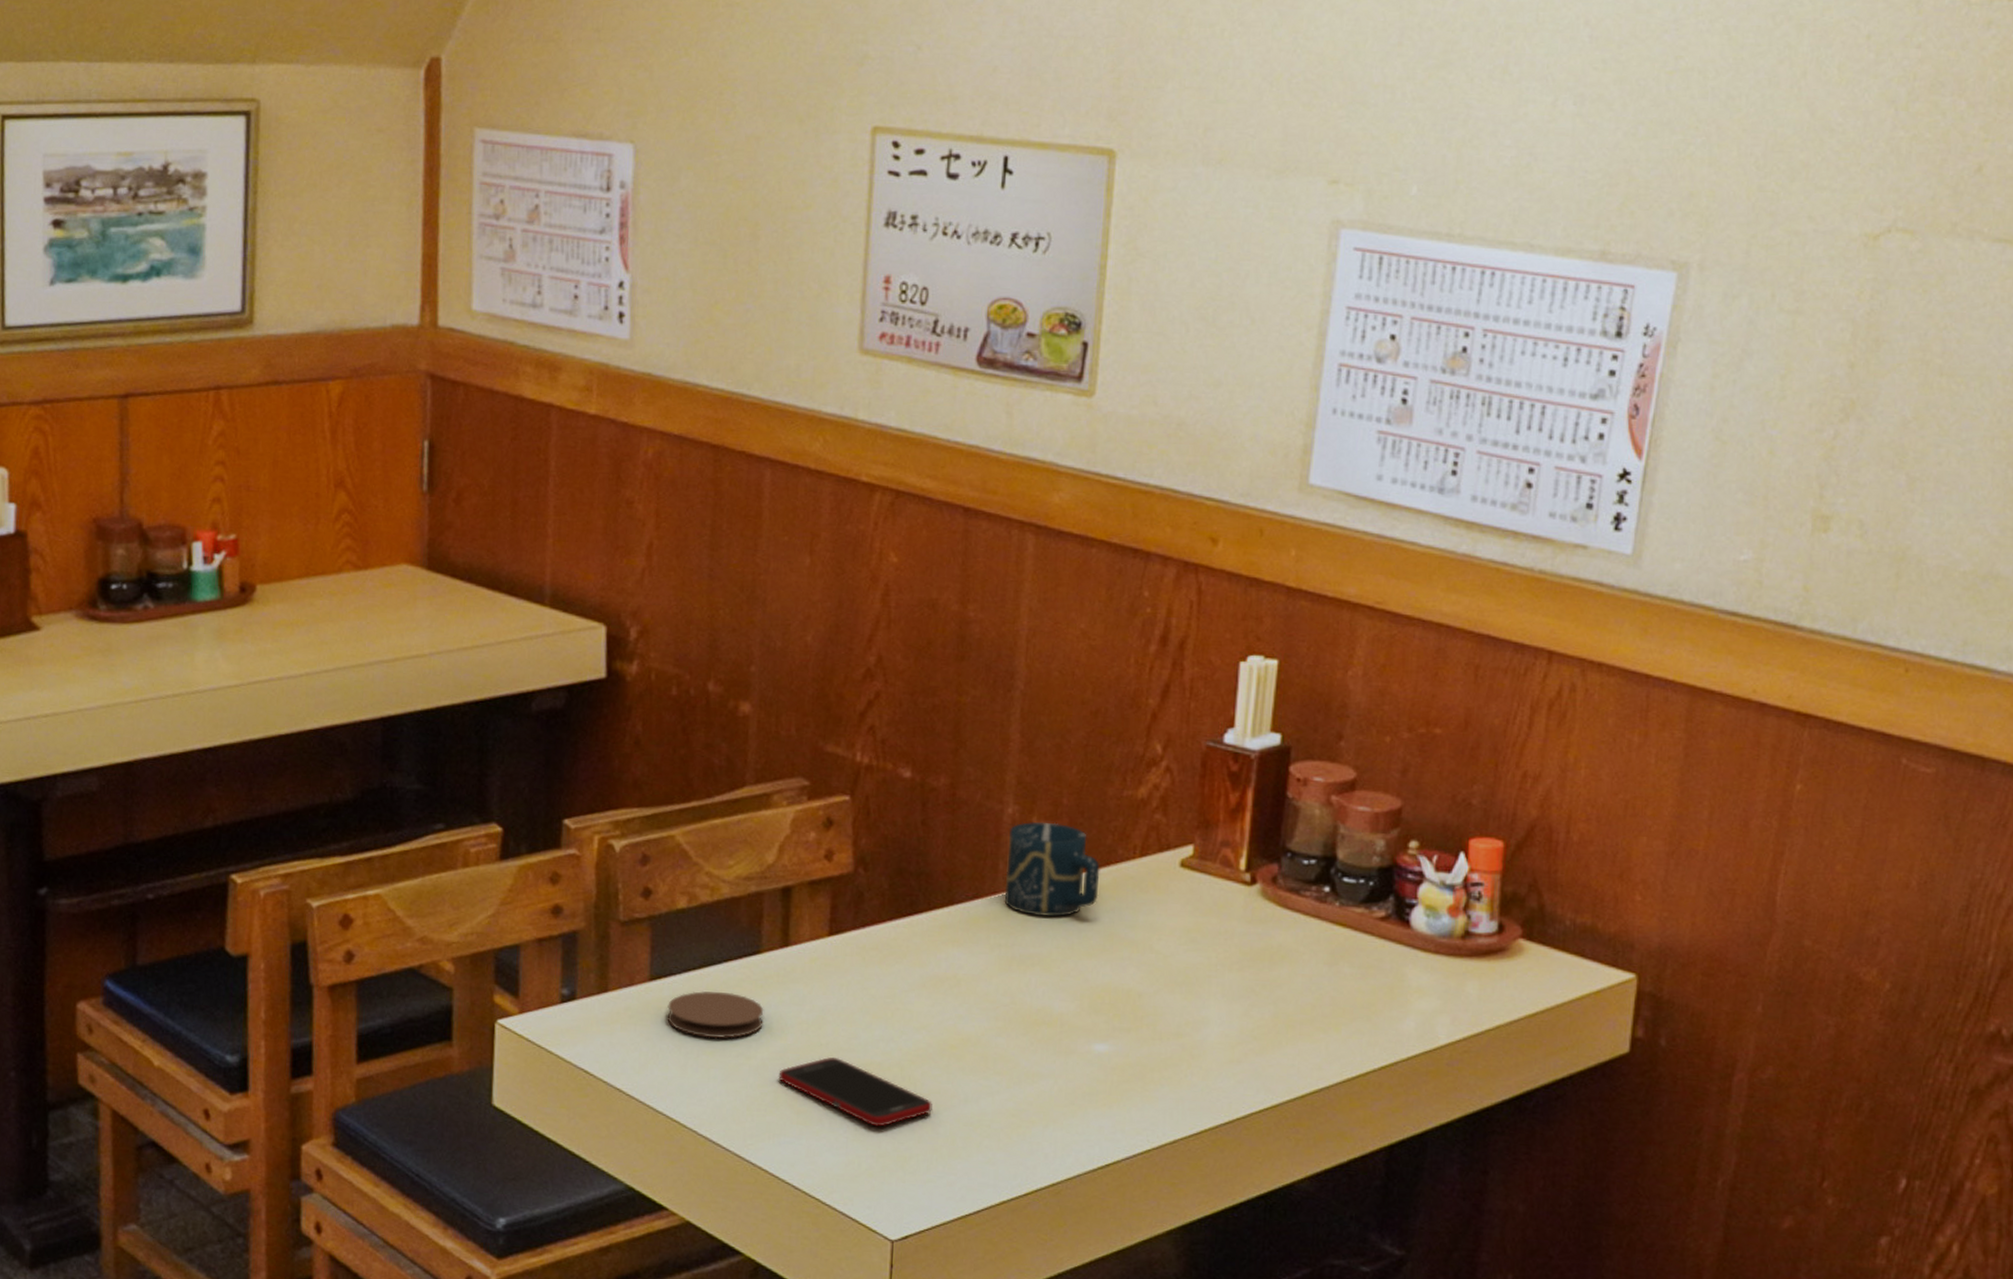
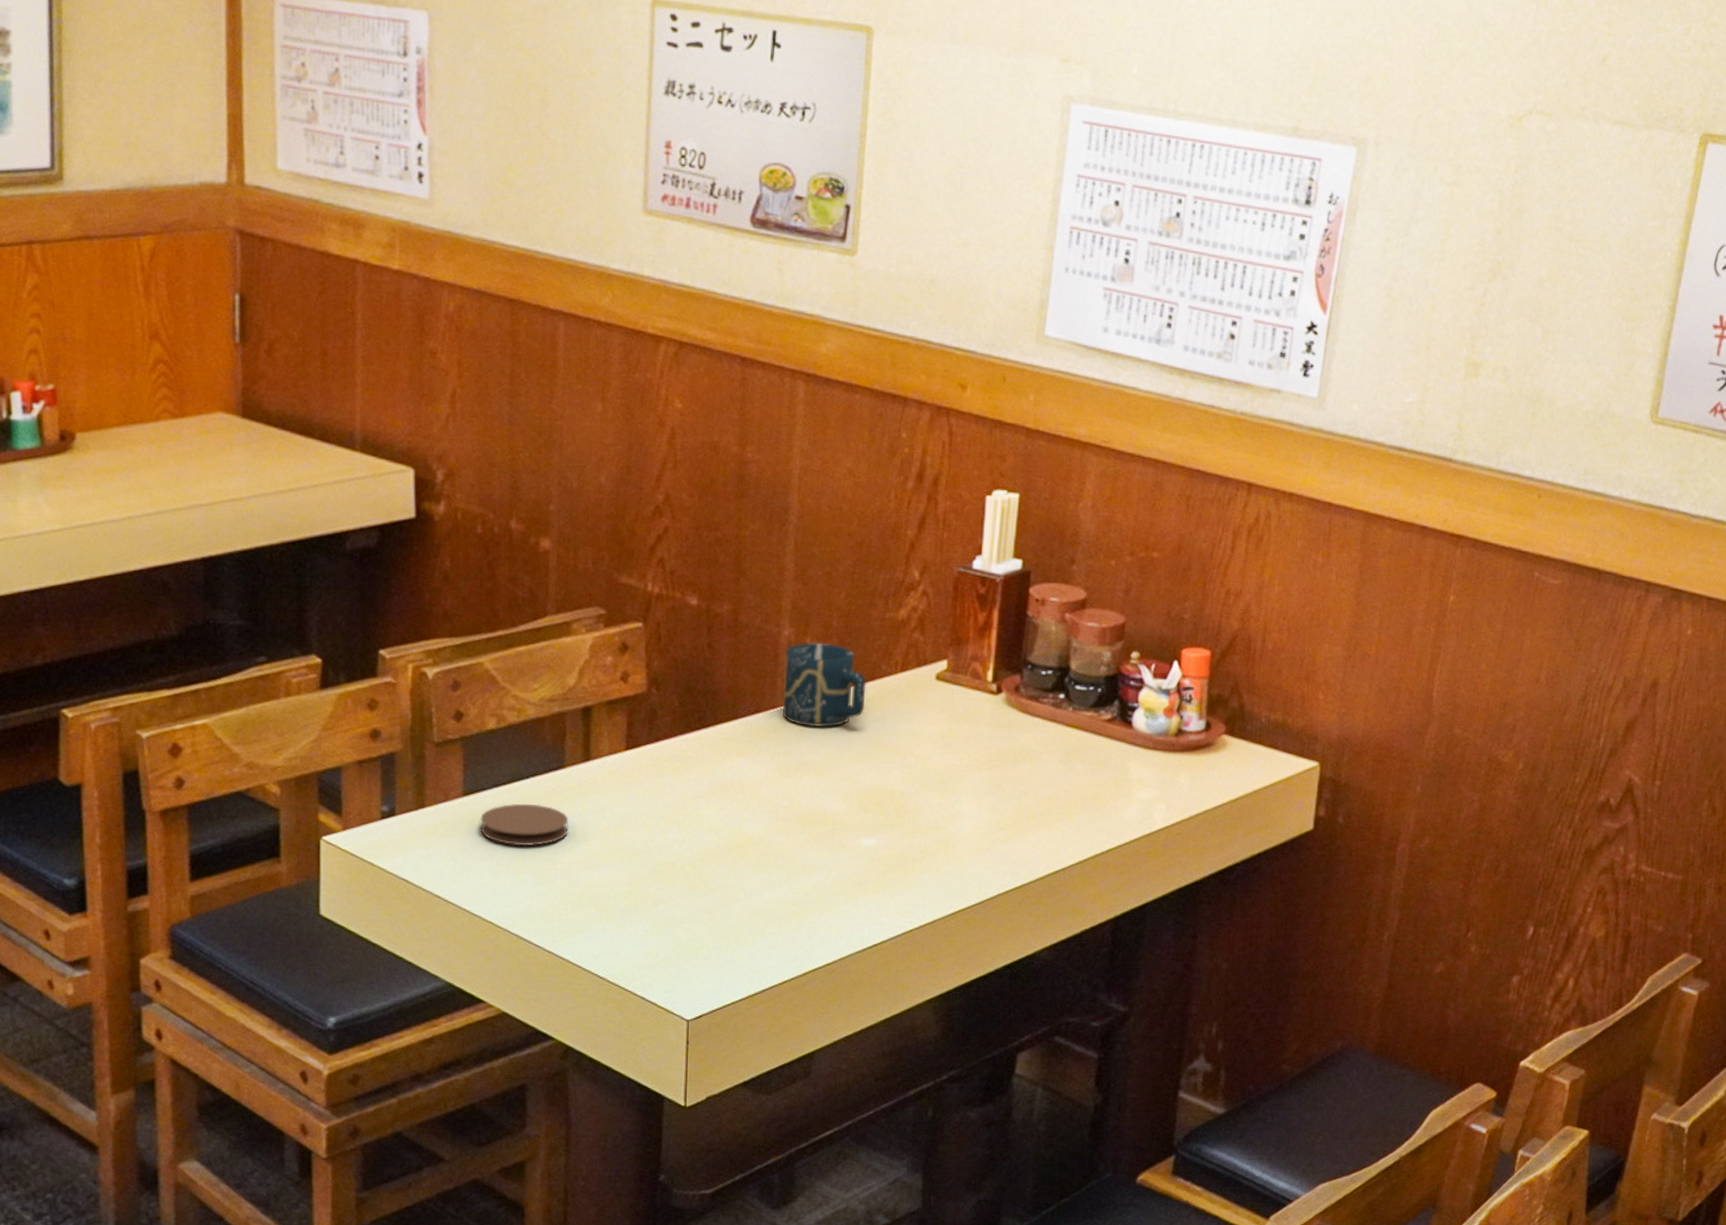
cell phone: present [778,1057,932,1127] -> none [583,859,721,920]

